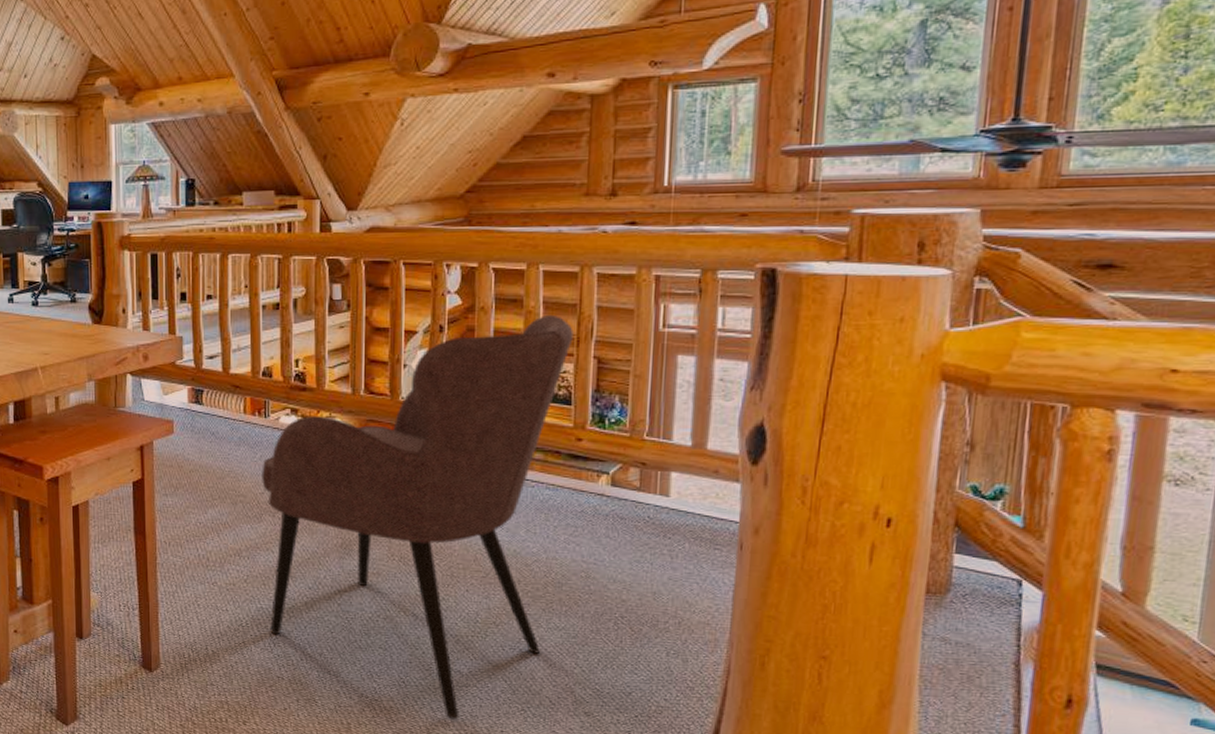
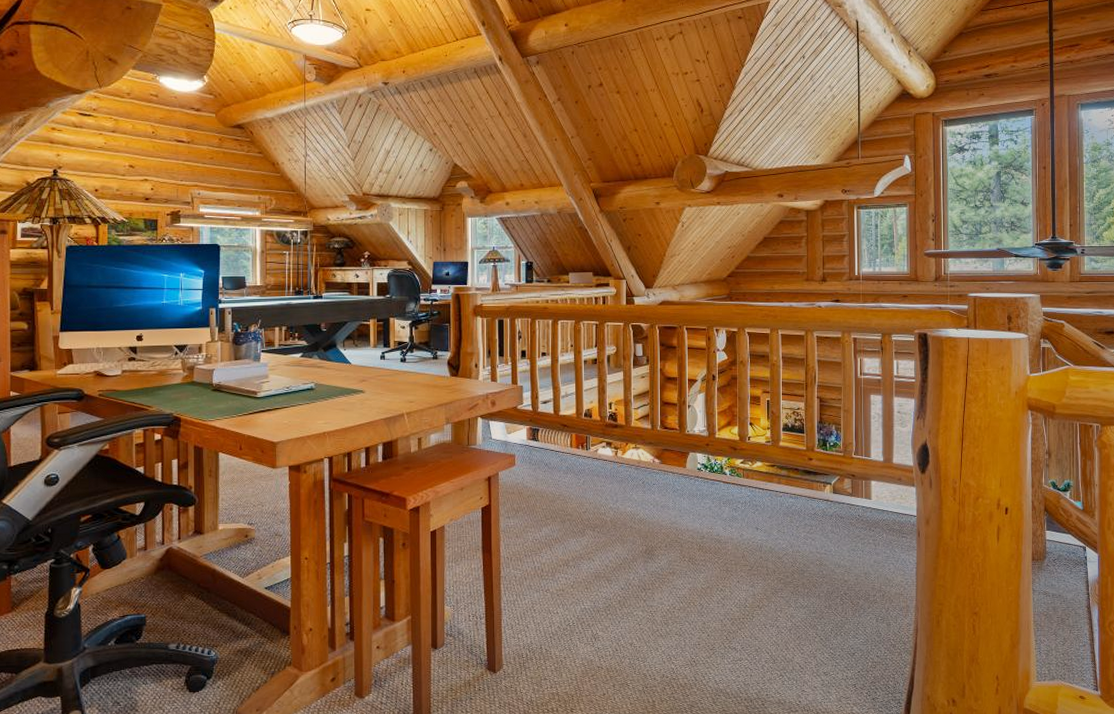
armchair: present [262,314,574,720] -> none [584,366,803,689]

